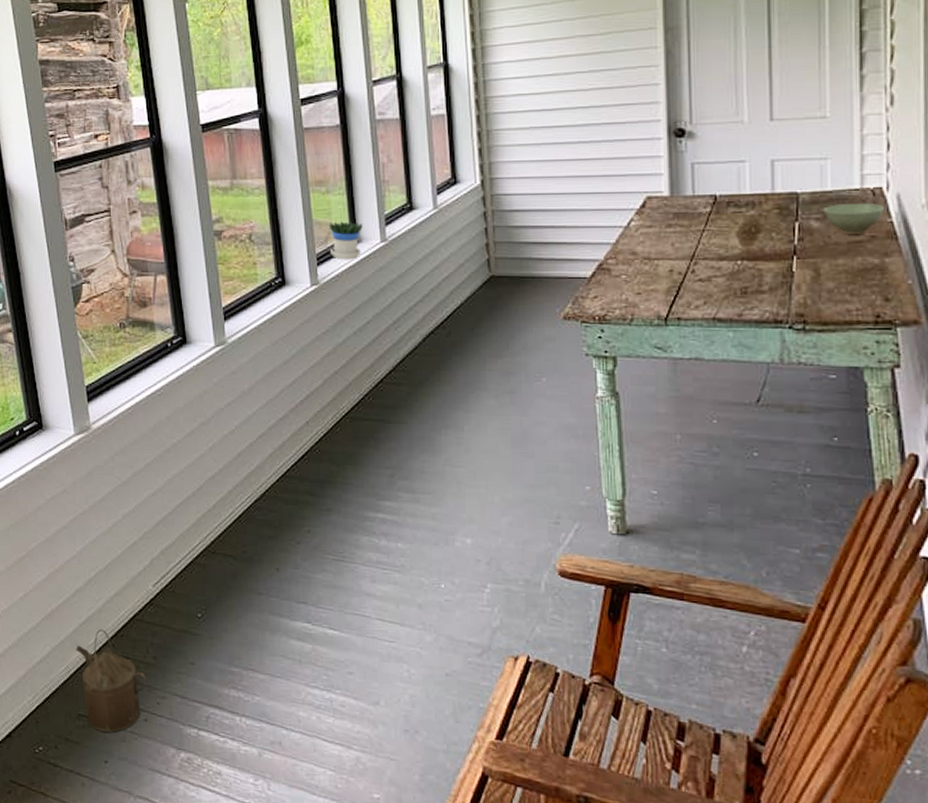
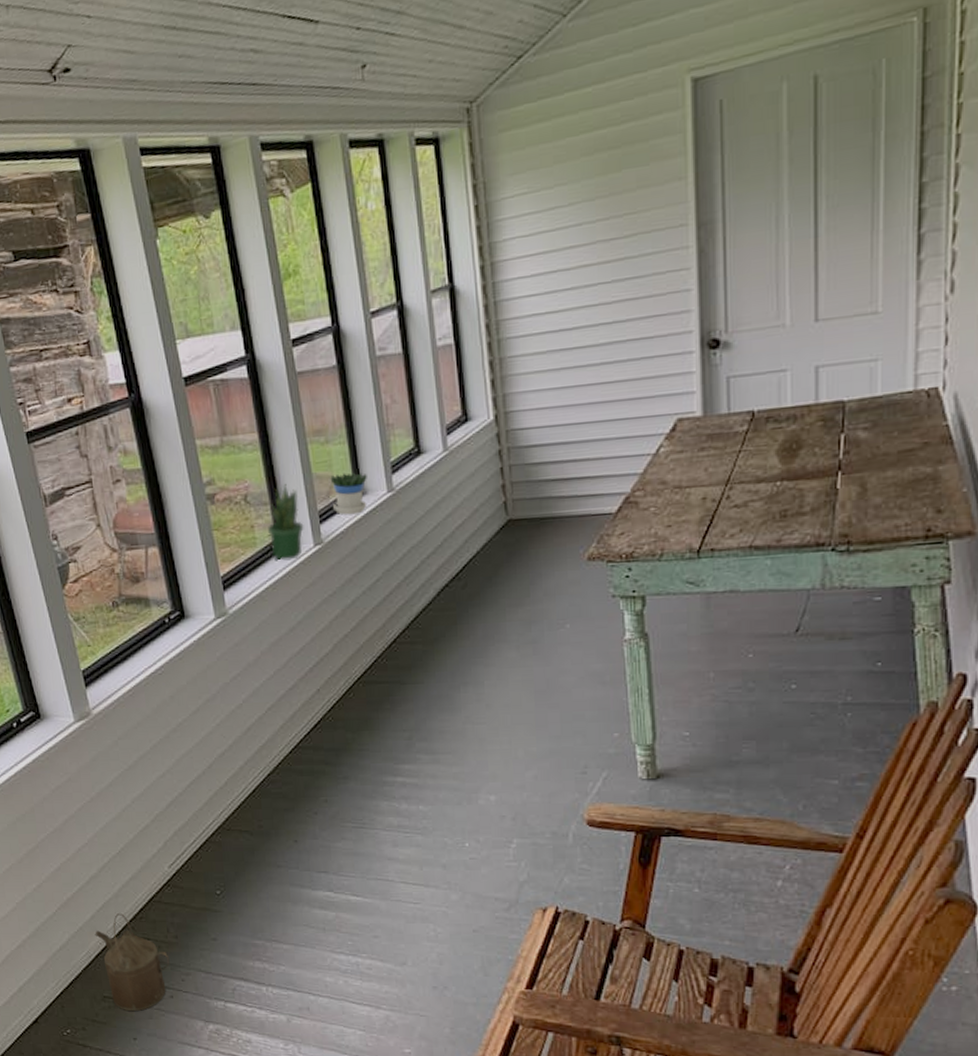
planter: none [269,227,302,297] -> present [268,484,304,561]
bowl: present [823,202,884,235] -> none [871,406,939,444]

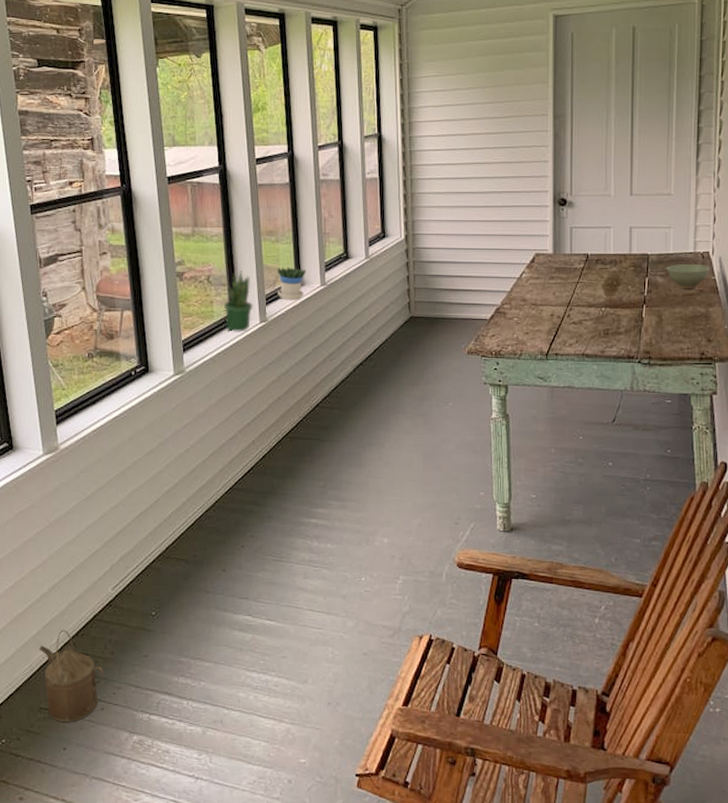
bowl: none [871,406,939,444] -> present [666,263,710,289]

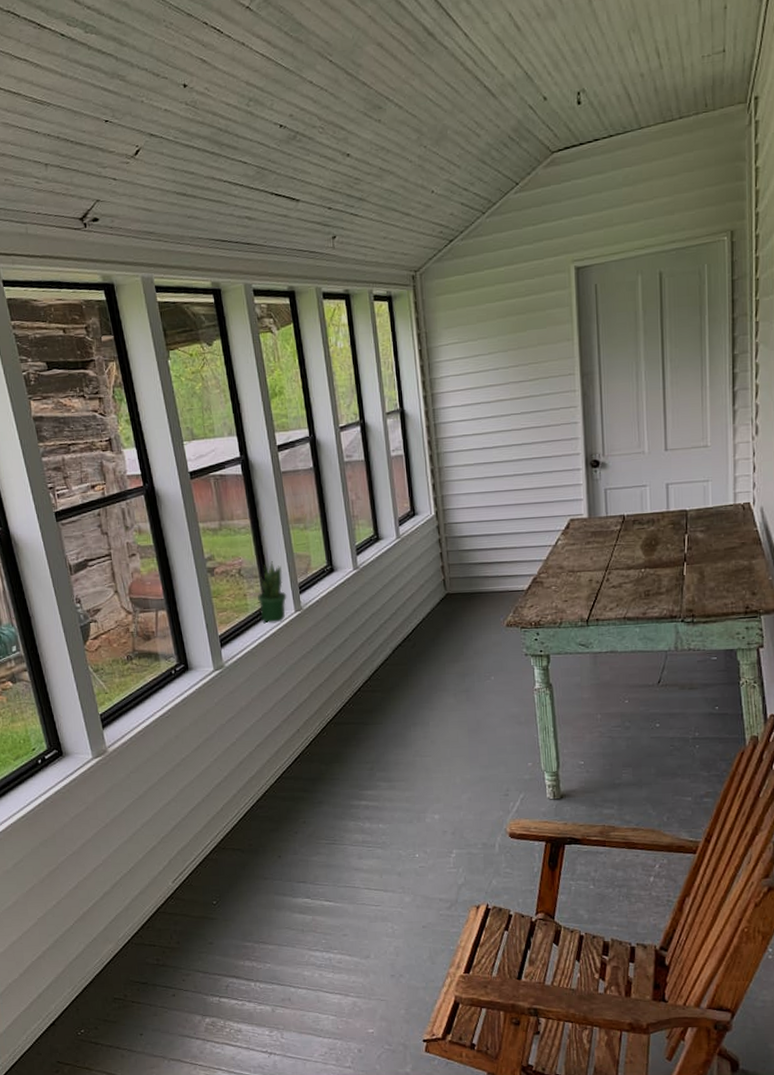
watering can: present [39,630,103,723] -> none [107,924,172,1011]
flowerpot: present [277,267,306,301] -> none [308,553,337,588]
bowl: present [666,263,710,289] -> none [706,516,751,543]

